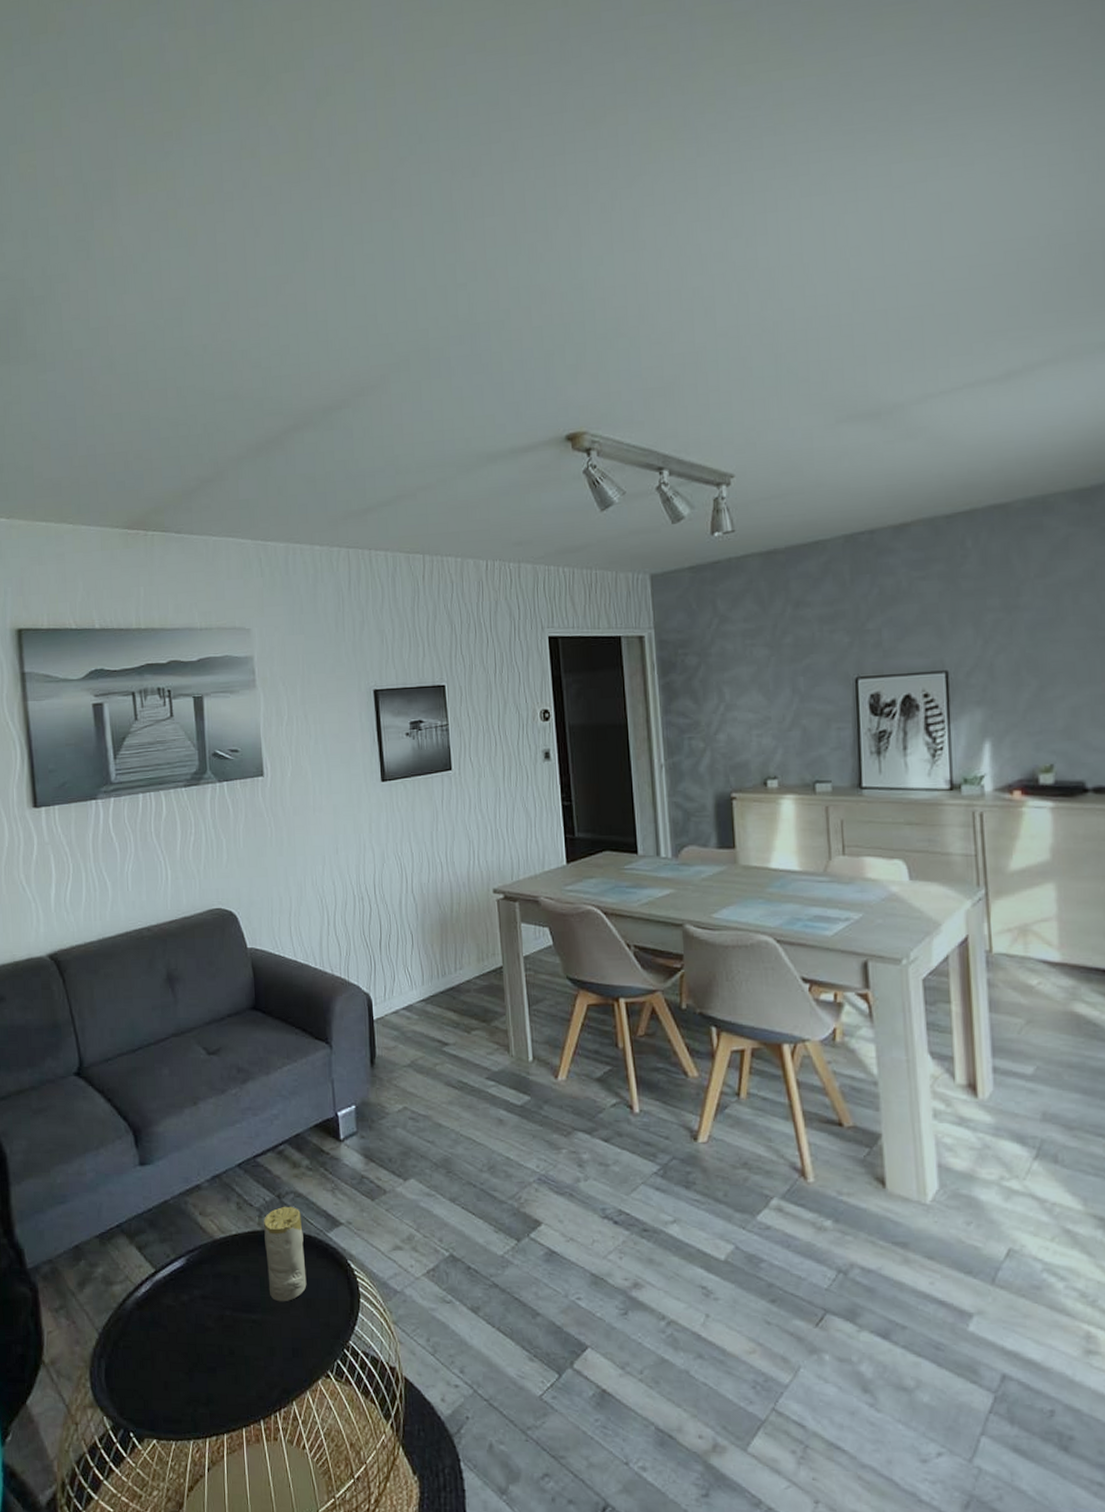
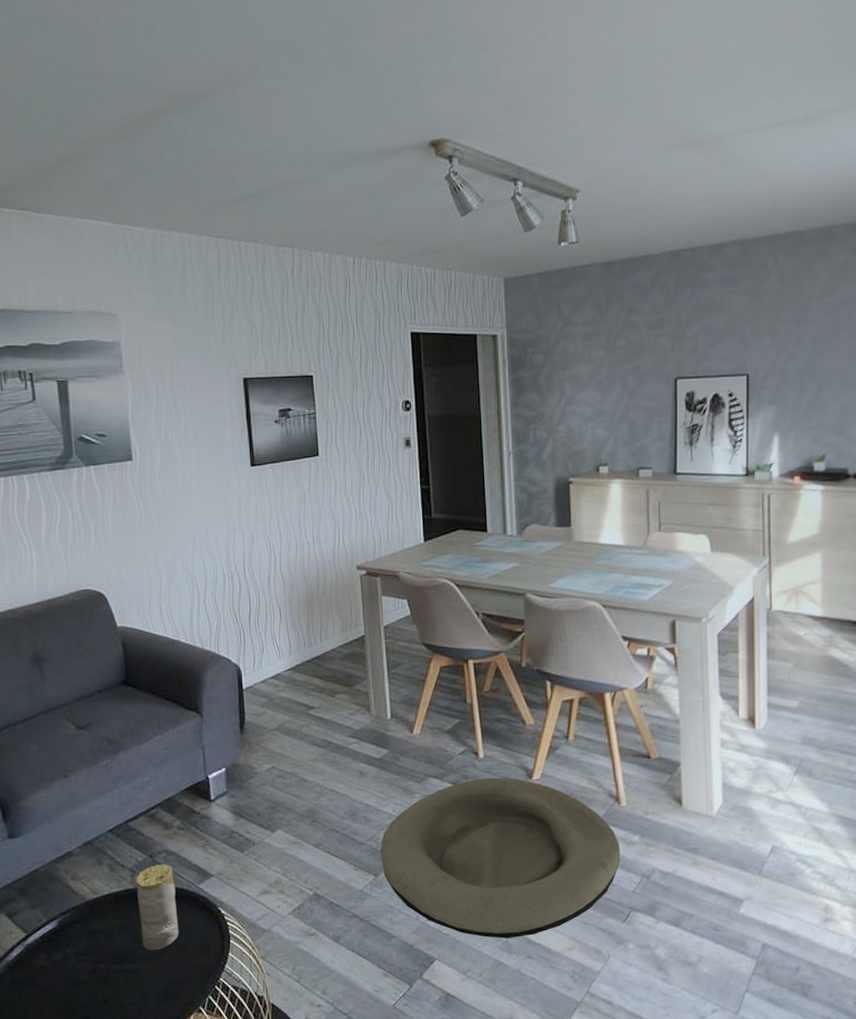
dog bed: none [523,1136,810,1331] -> present [380,777,621,939]

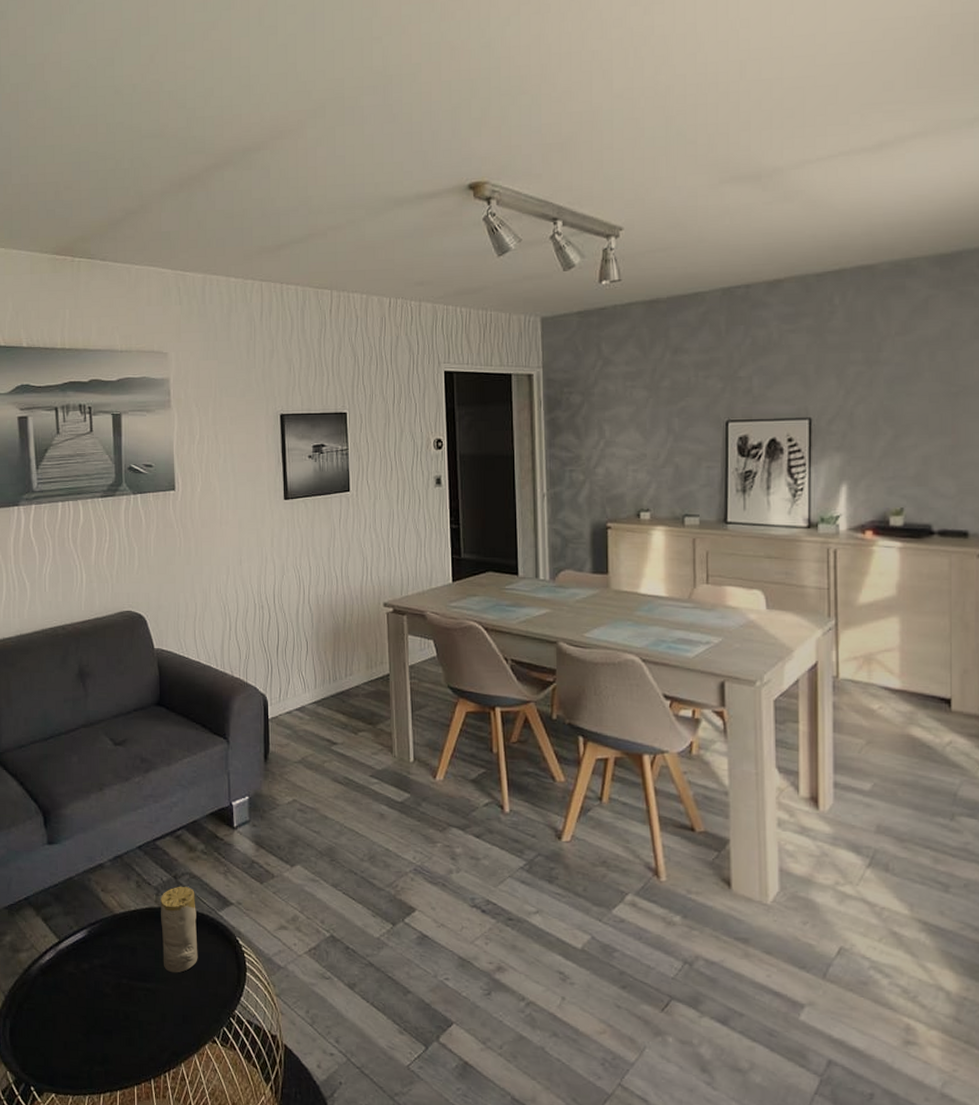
dog bed: present [380,777,621,939] -> none [399,834,659,1012]

